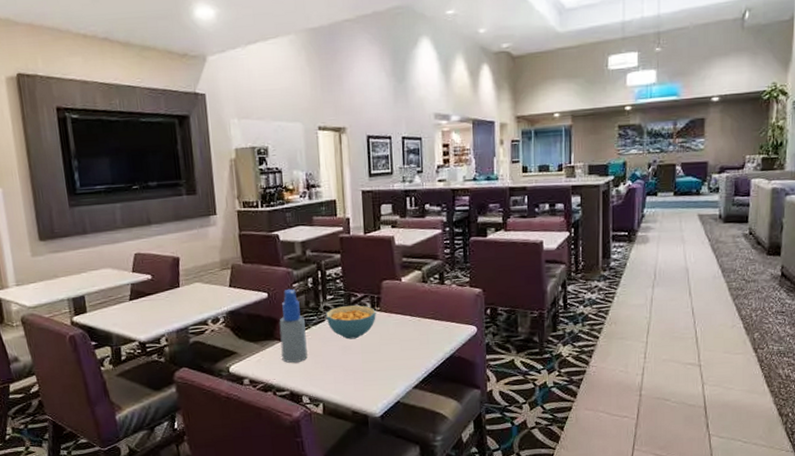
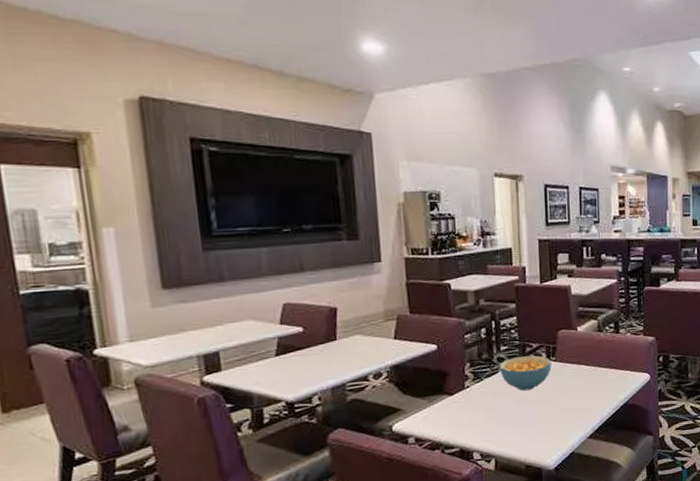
spray bottle: present [279,288,308,363] -> none [449,339,479,418]

